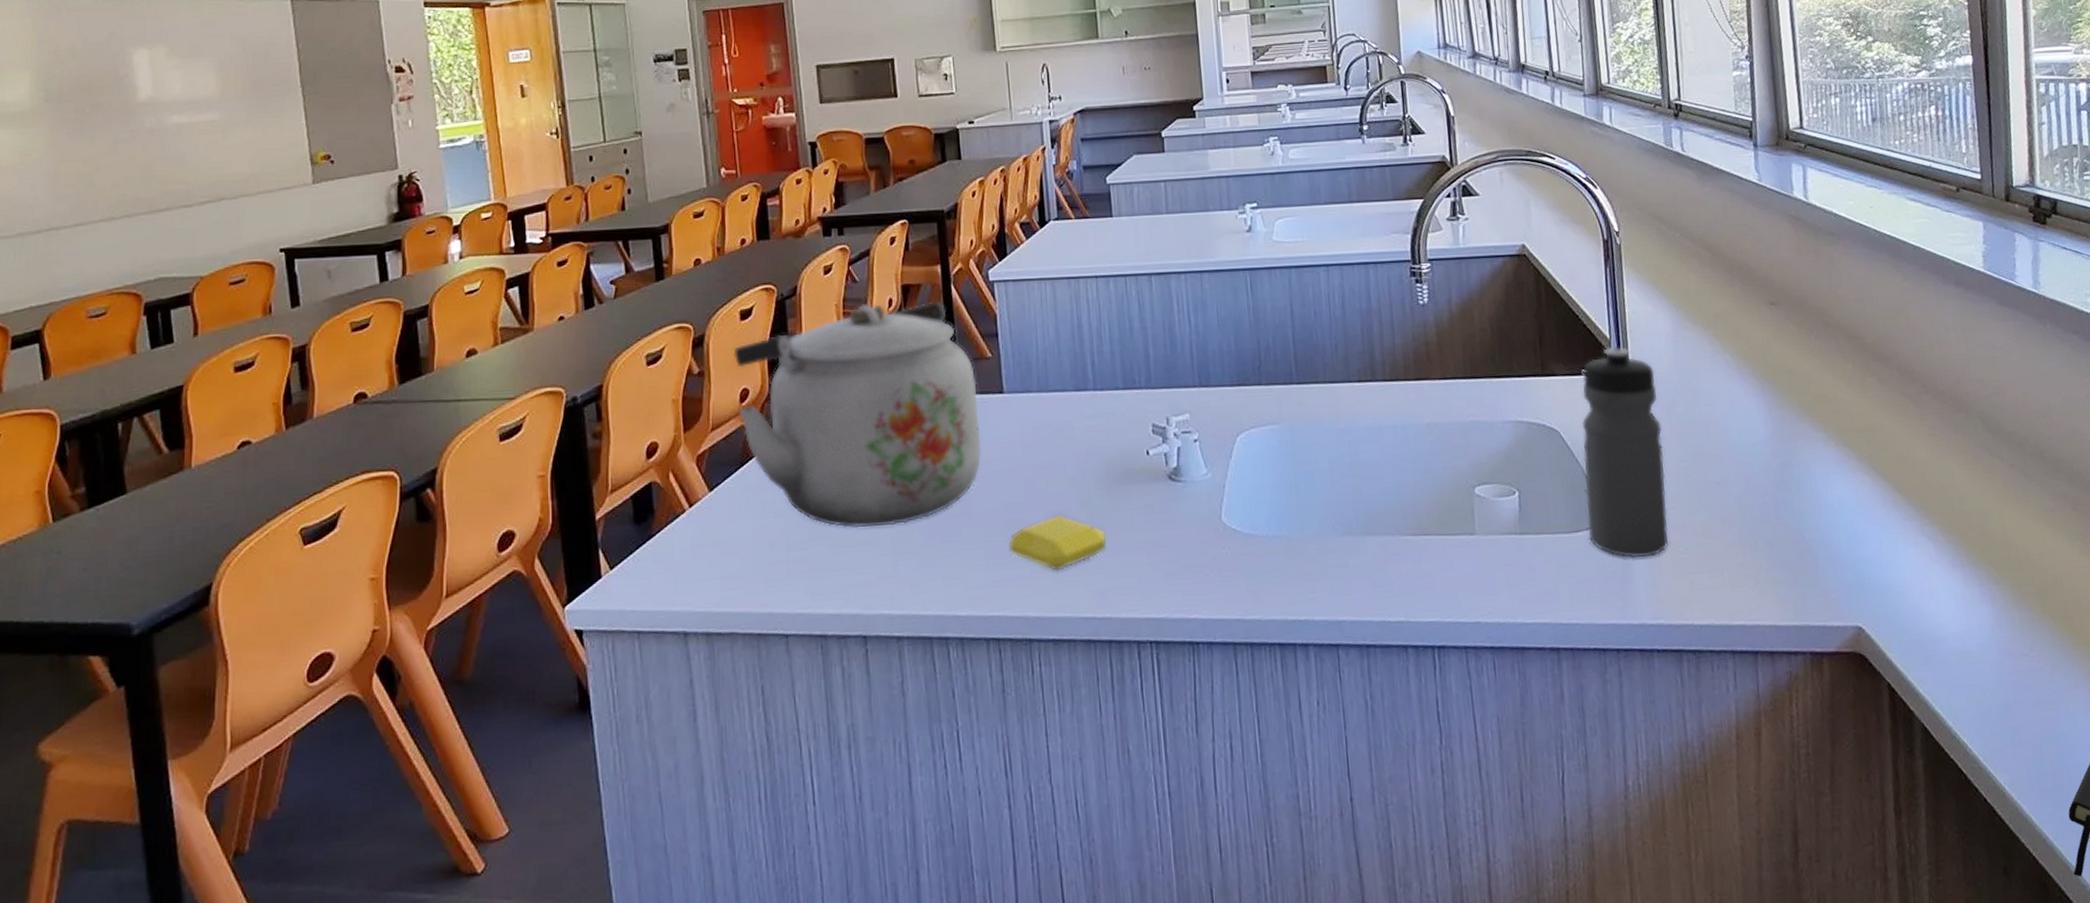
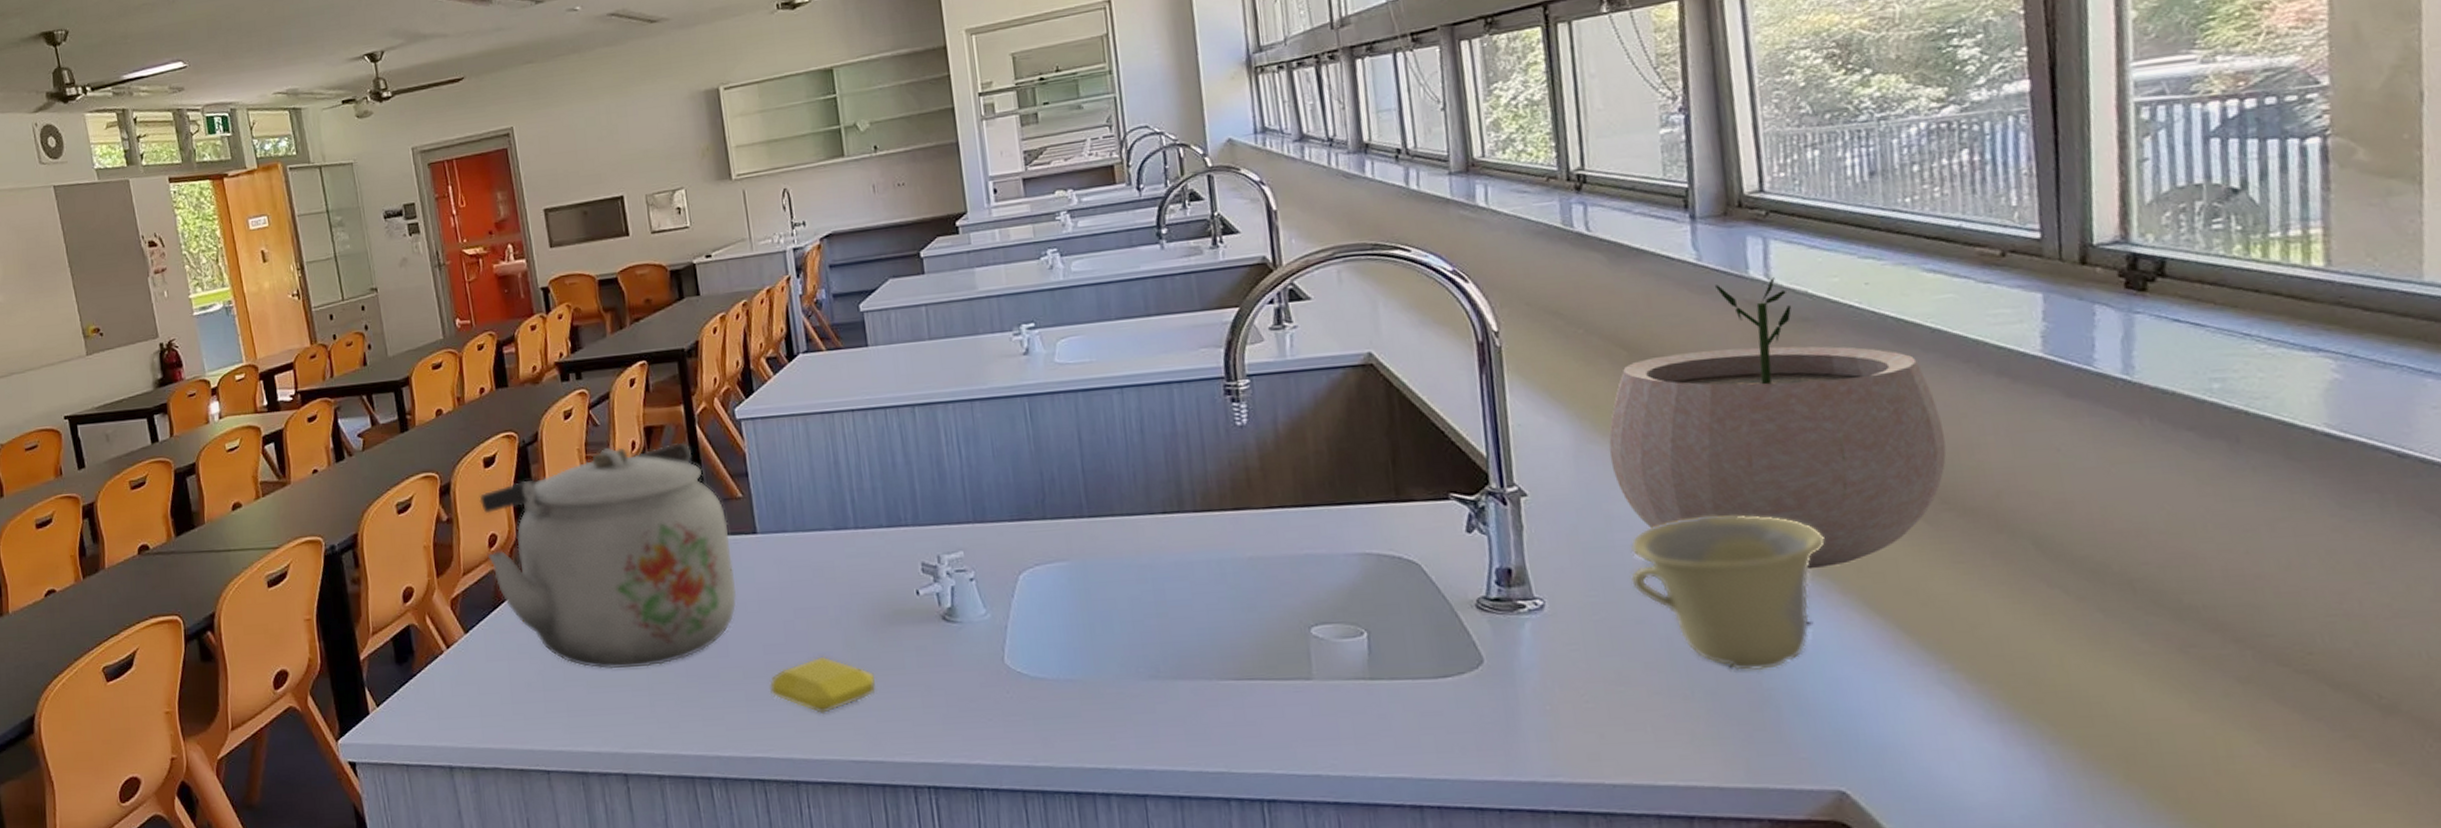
water bottle: present [1581,347,1669,558] -> none [1449,466,1570,708]
plant pot: none [1697,197,1925,439] -> present [1609,276,1947,568]
cup: none [1713,393,1846,525] -> present [1630,515,1825,671]

